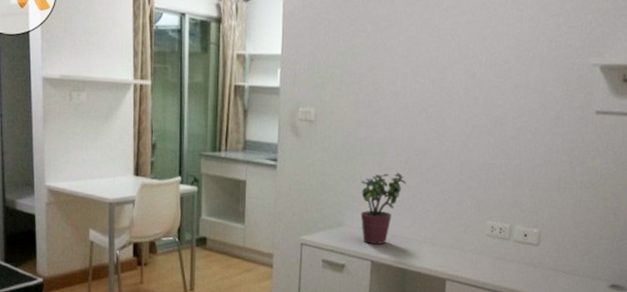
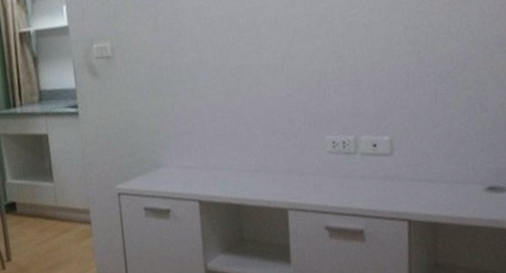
potted plant: present [360,172,407,244] -> none [174,97,226,183]

